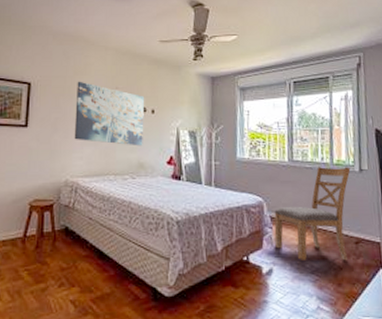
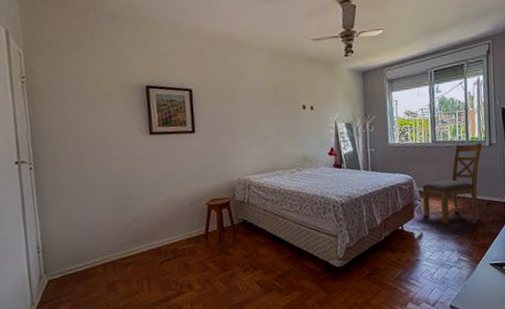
wall art: present [74,81,145,146] -> none [237,84,306,142]

